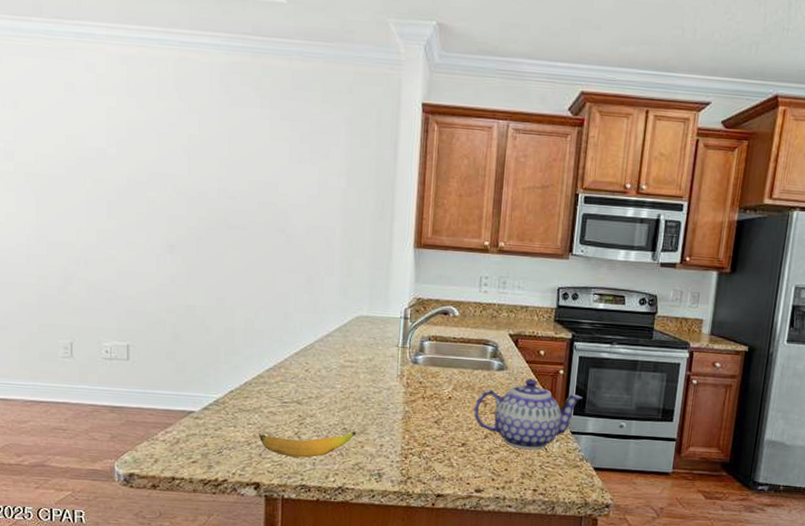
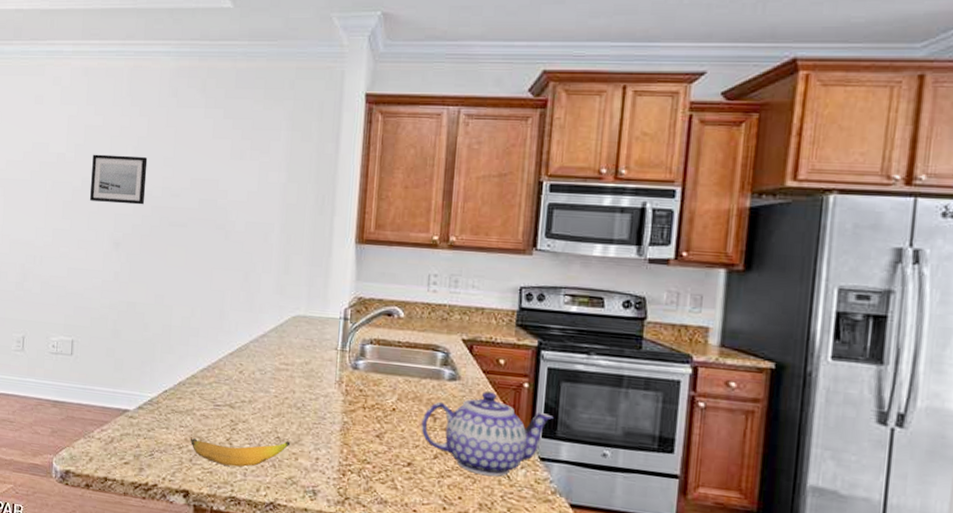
wall art: none [137,151,200,207] -> present [89,154,148,205]

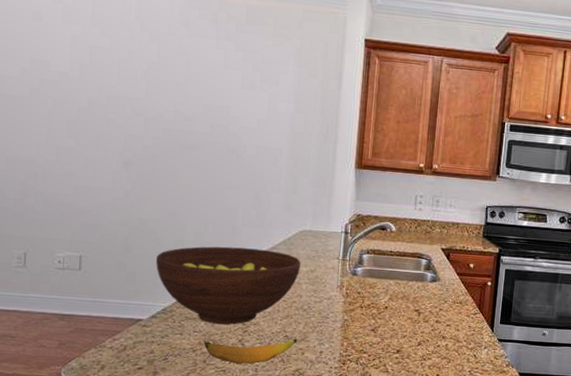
wall art: present [89,154,148,205] -> none [96,75,158,127]
fruit bowl: none [143,332,295,421] -> present [156,246,301,325]
teapot: present [421,391,554,477] -> none [408,289,509,357]

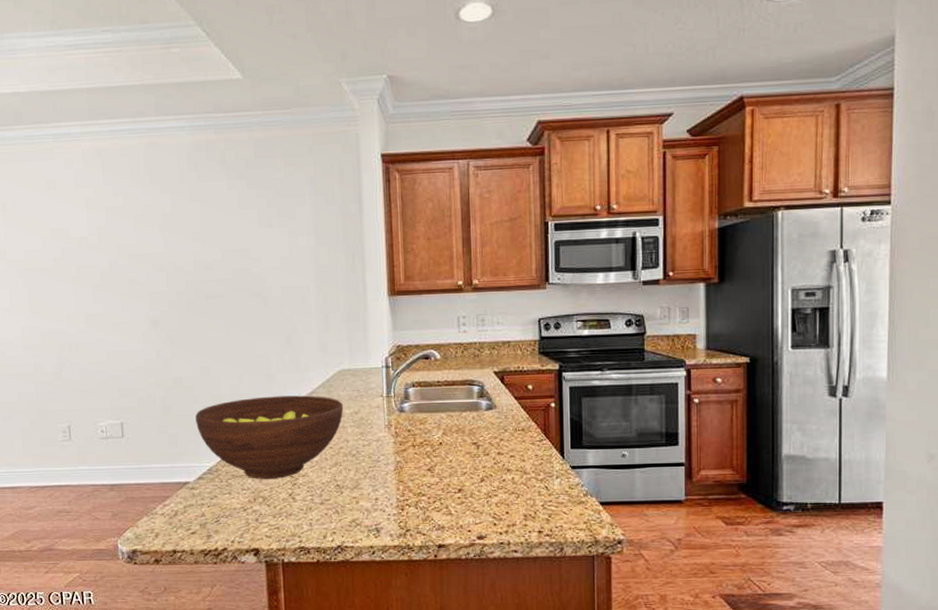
banana: present [204,339,298,364] -> none [254,487,350,519]

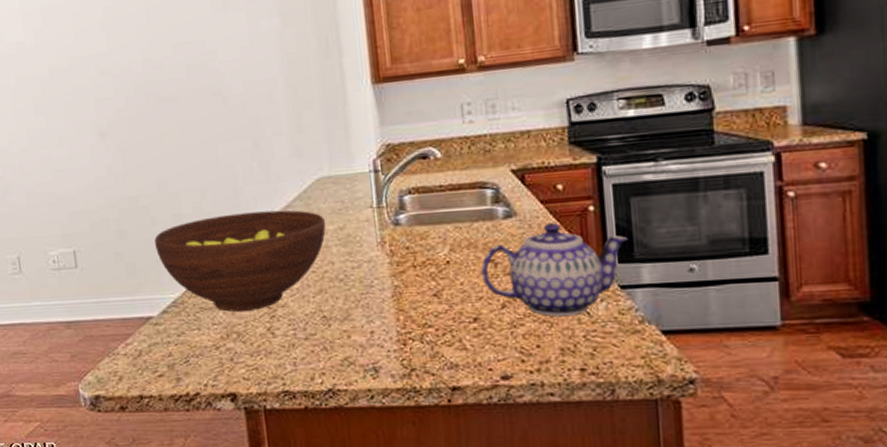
teapot: none [466,414,579,490] -> present [481,222,628,317]

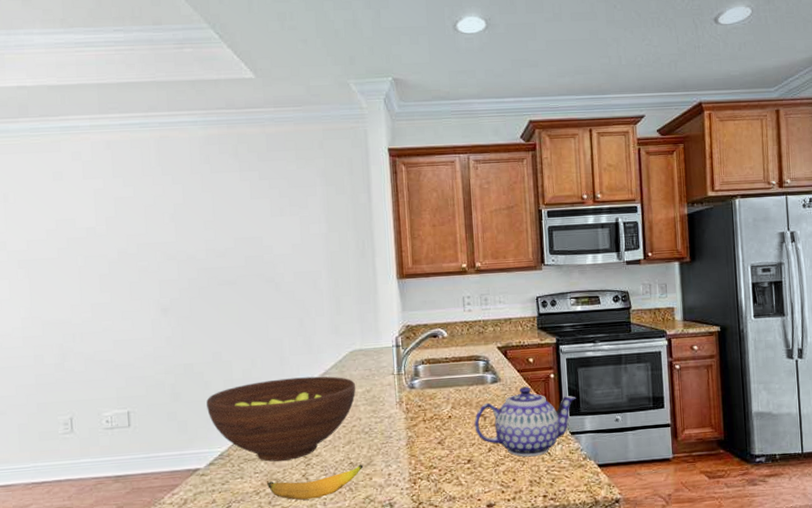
banana: none [227,319,340,358] -> present [267,464,364,500]

